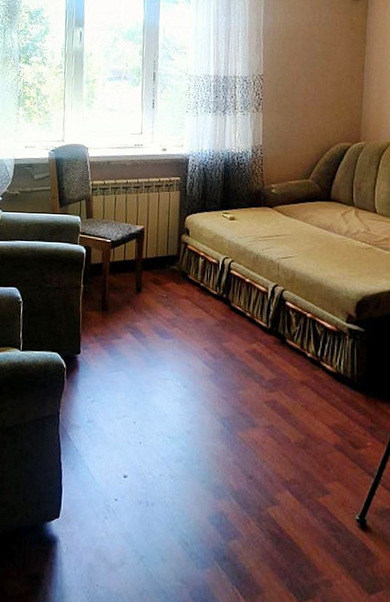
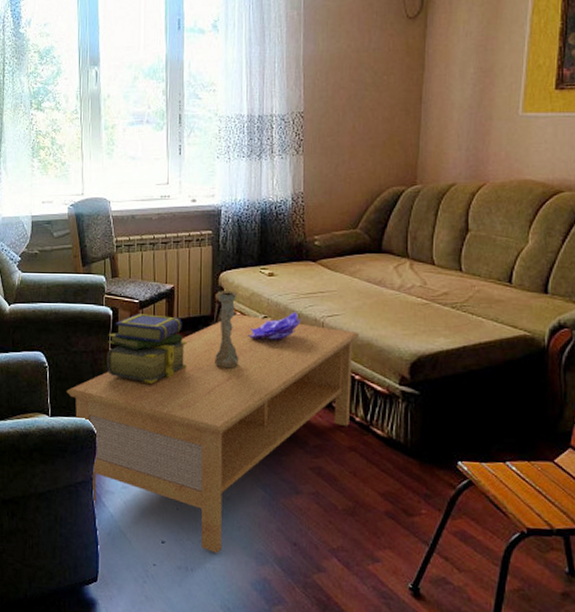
coffee table: none [39,254,311,487] -> present [67,314,359,553]
stack of books: none [78,253,154,319] -> present [106,314,187,384]
vase: none [179,232,202,306] -> present [215,291,239,368]
decorative bowl: none [210,252,259,280] -> present [248,310,301,340]

